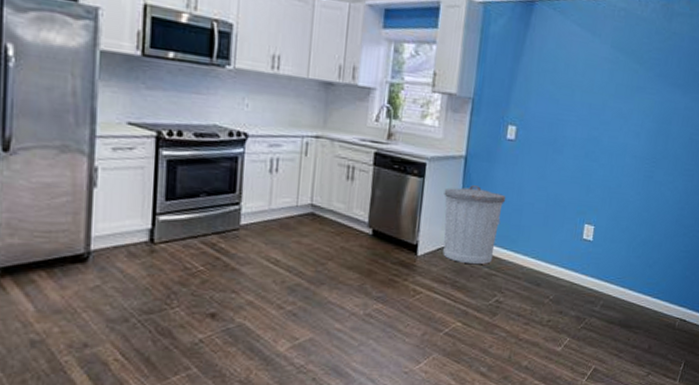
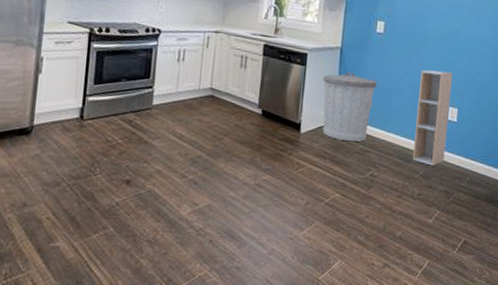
shelf unit: none [543,182,591,290] -> present [413,69,453,166]

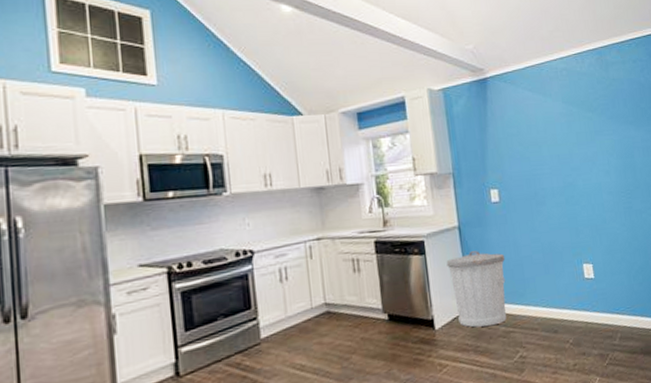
shelf unit: present [413,69,453,166] -> none [546,227,591,331]

